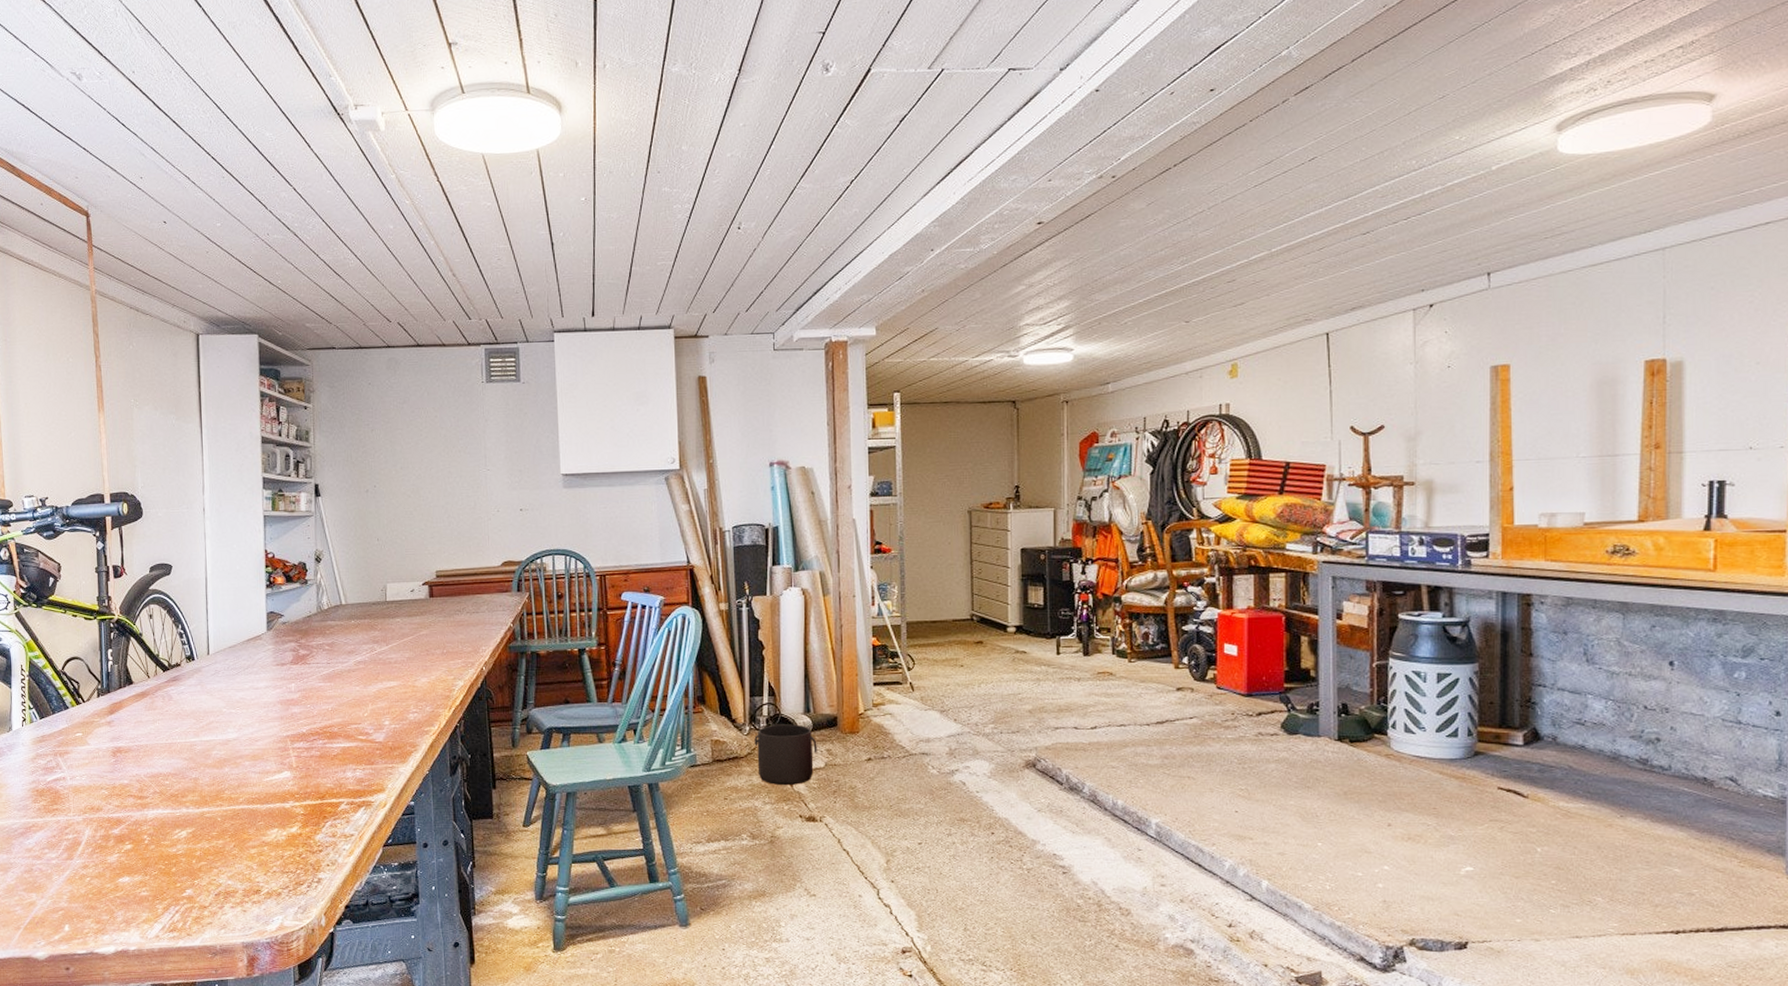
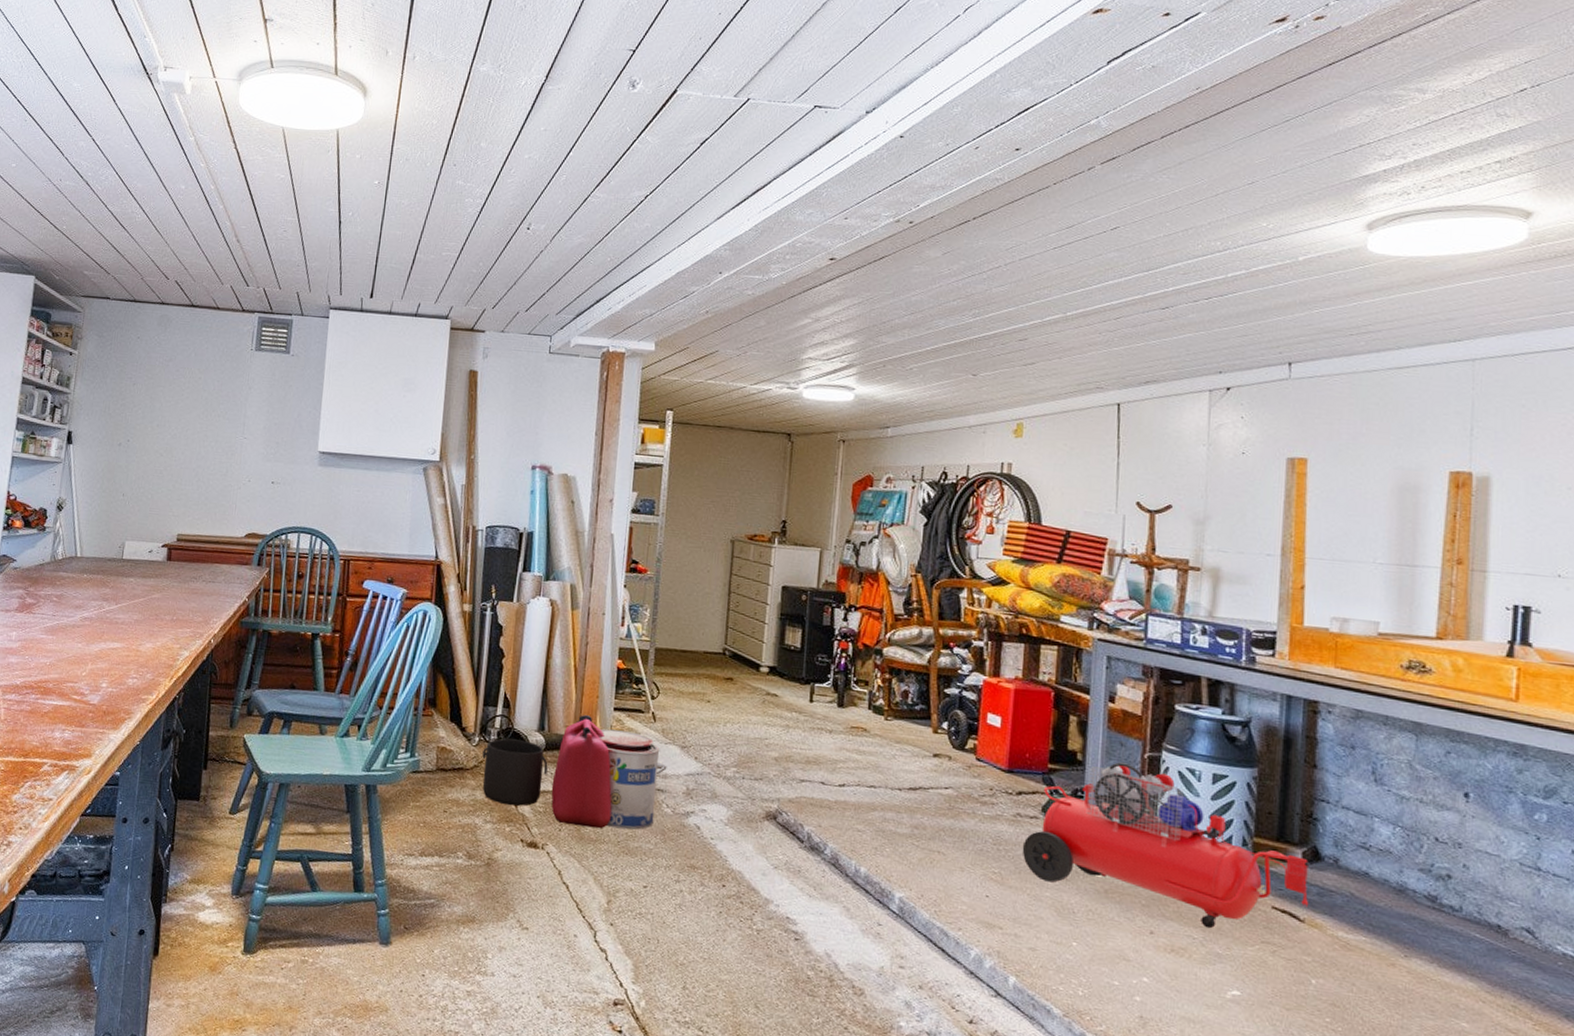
fuel can: none [822,693,881,796] -> present [551,715,612,829]
paint can: none [862,703,929,794] -> present [598,728,667,830]
air compressor: none [1265,674,1532,815] -> present [1022,762,1310,929]

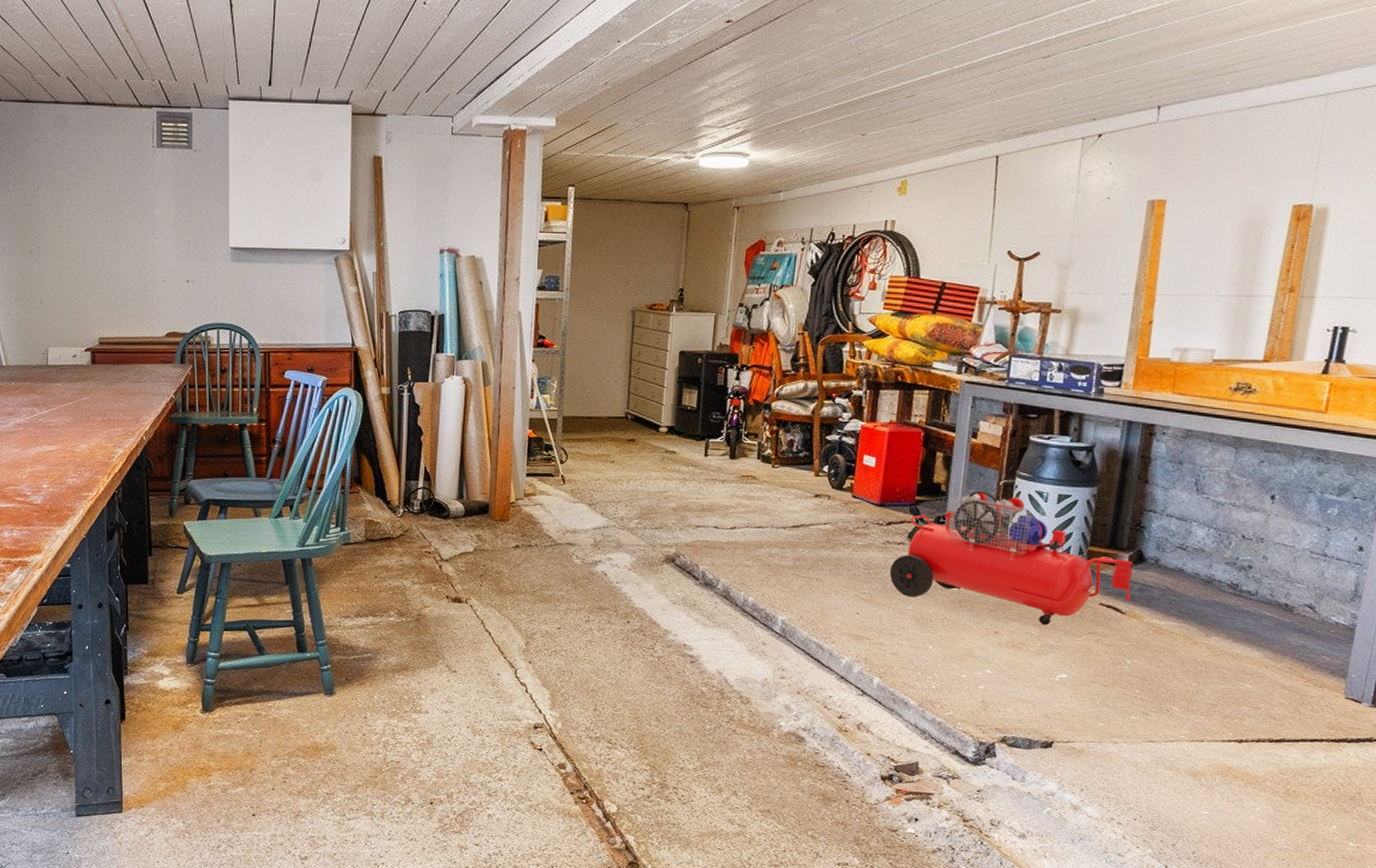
bucket: present [482,738,548,806] -> none [407,508,468,568]
fuel can: present [551,715,612,829] -> none [472,482,527,582]
paint can: present [598,728,667,830] -> none [513,493,576,581]

